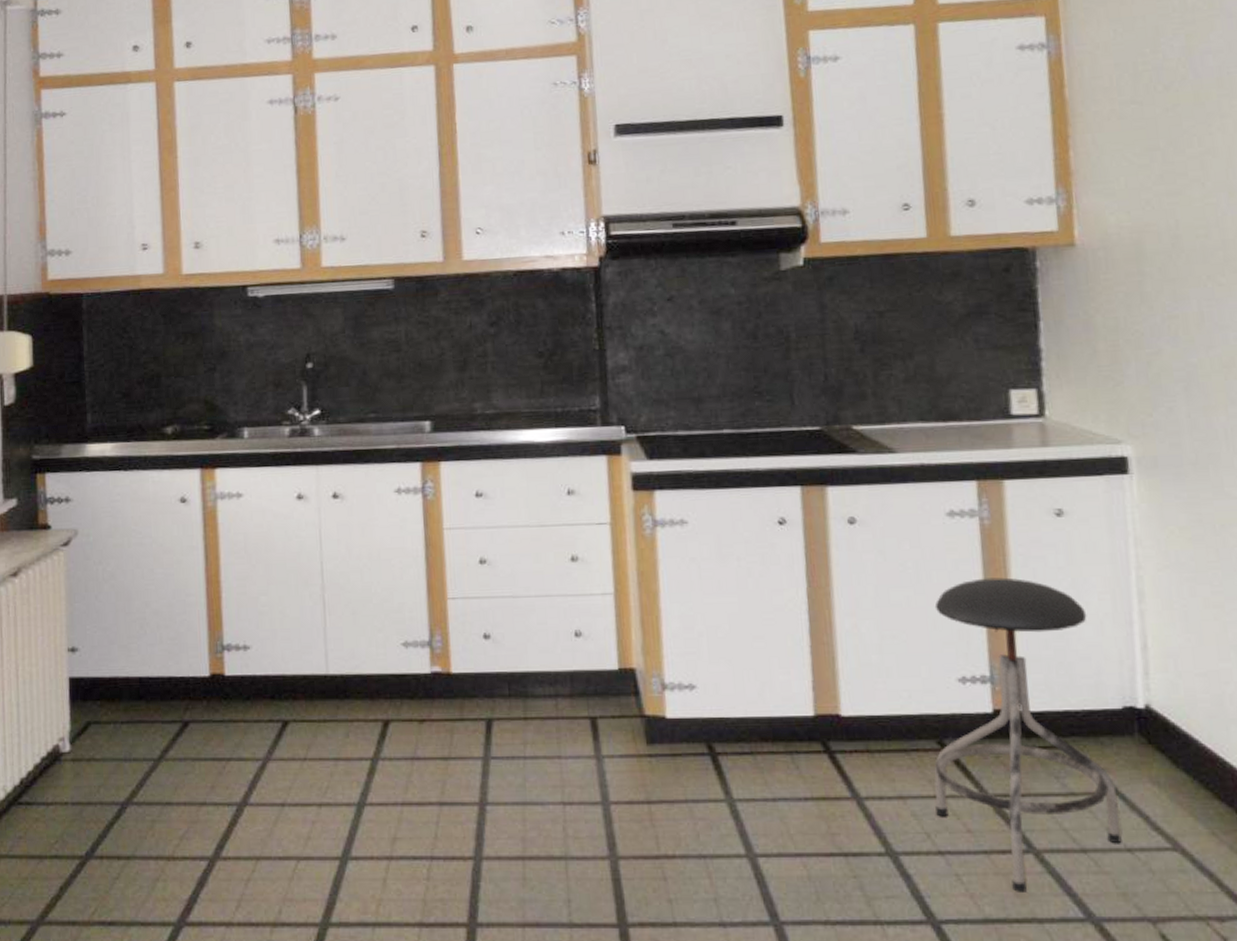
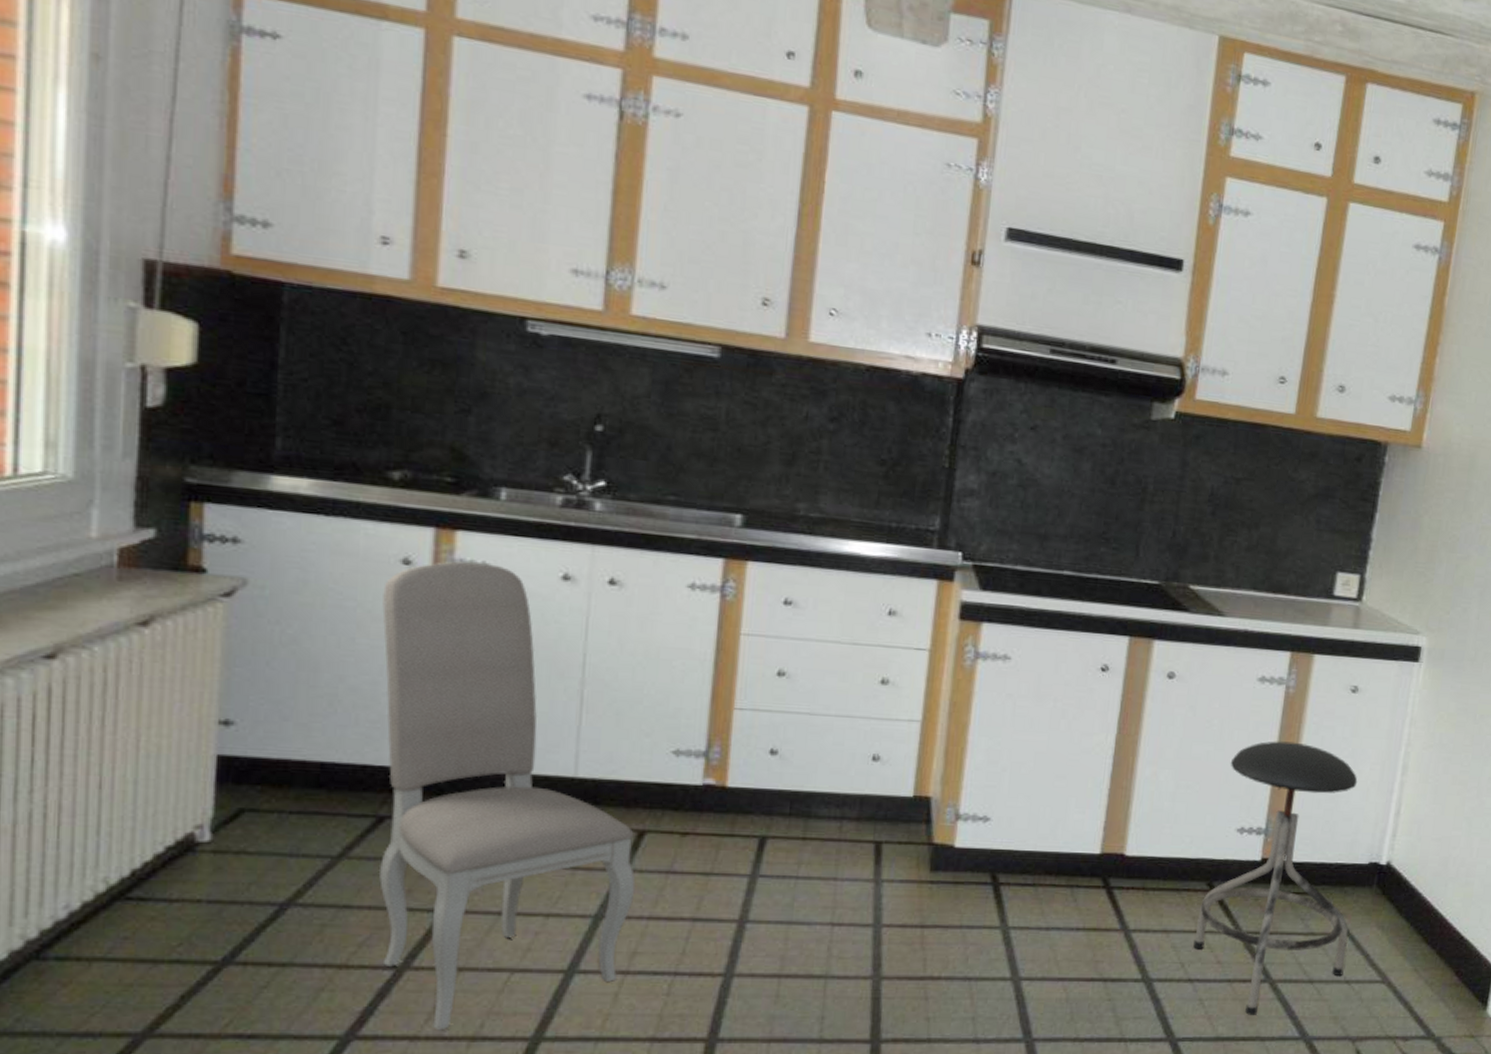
dining chair: none [169,492,388,917] -> present [378,561,636,1031]

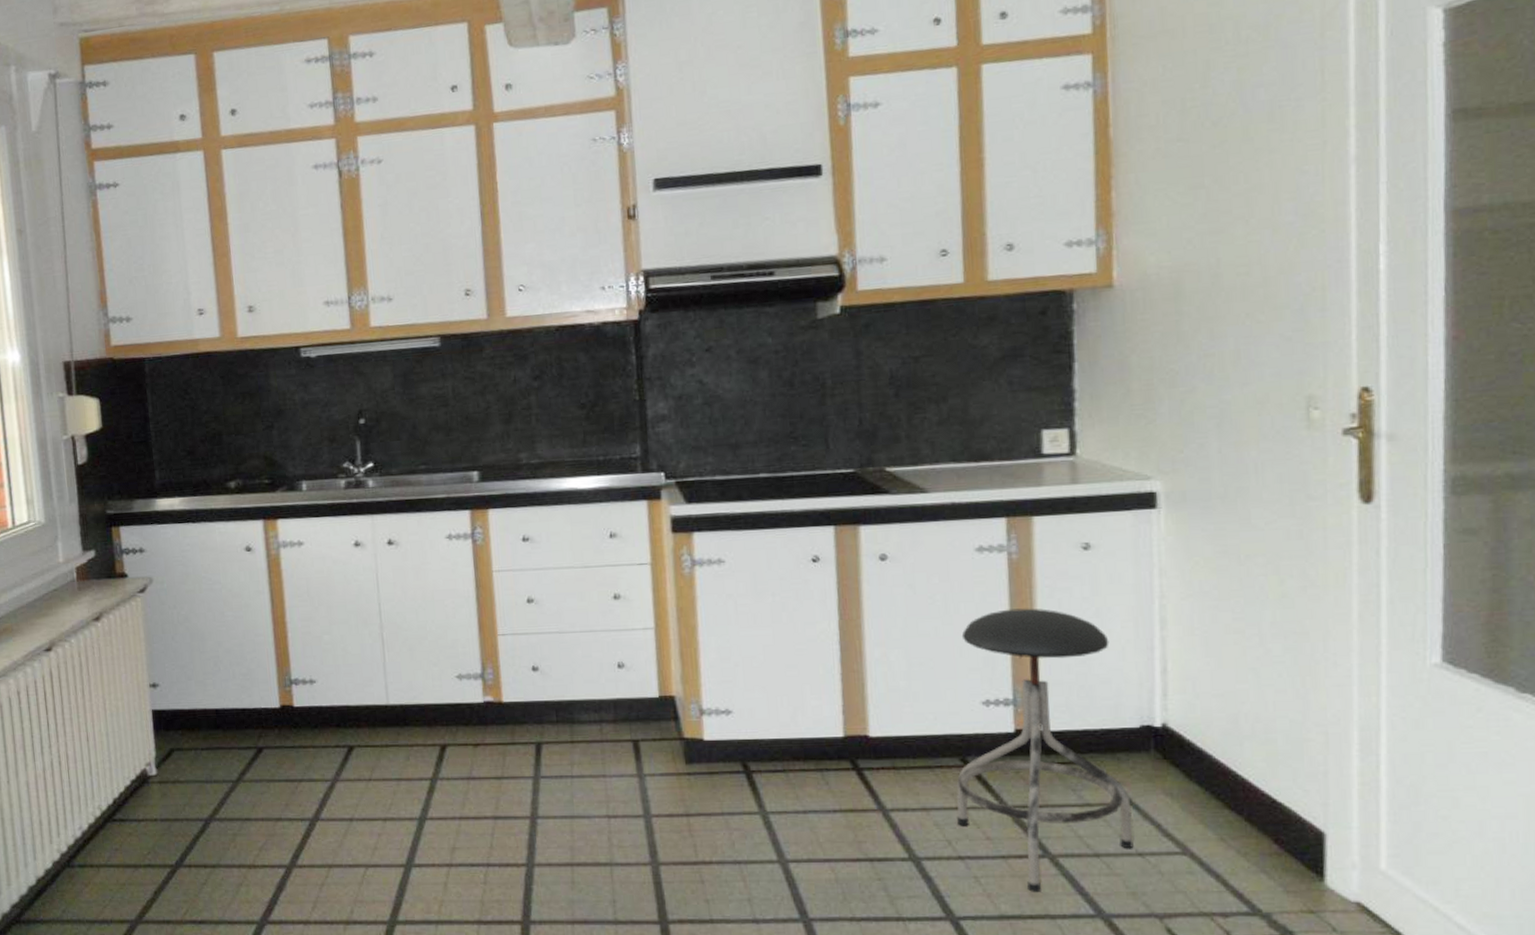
dining chair: present [378,561,636,1031] -> none [236,541,447,916]

